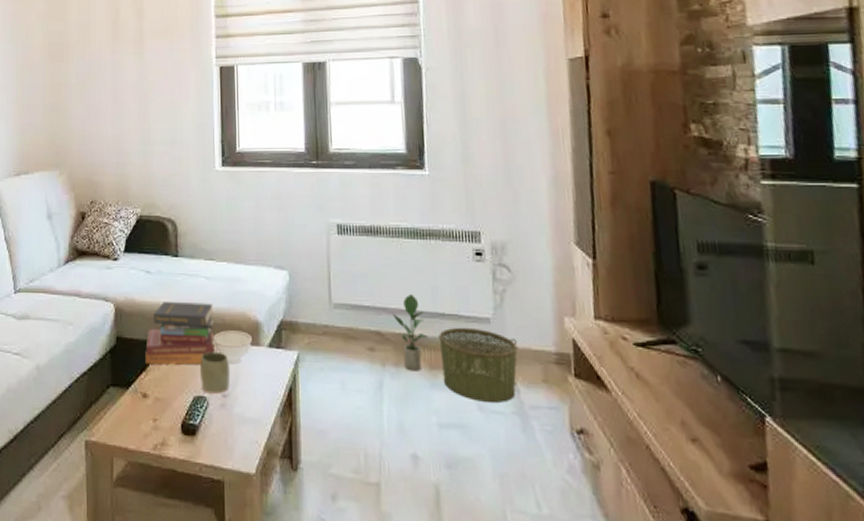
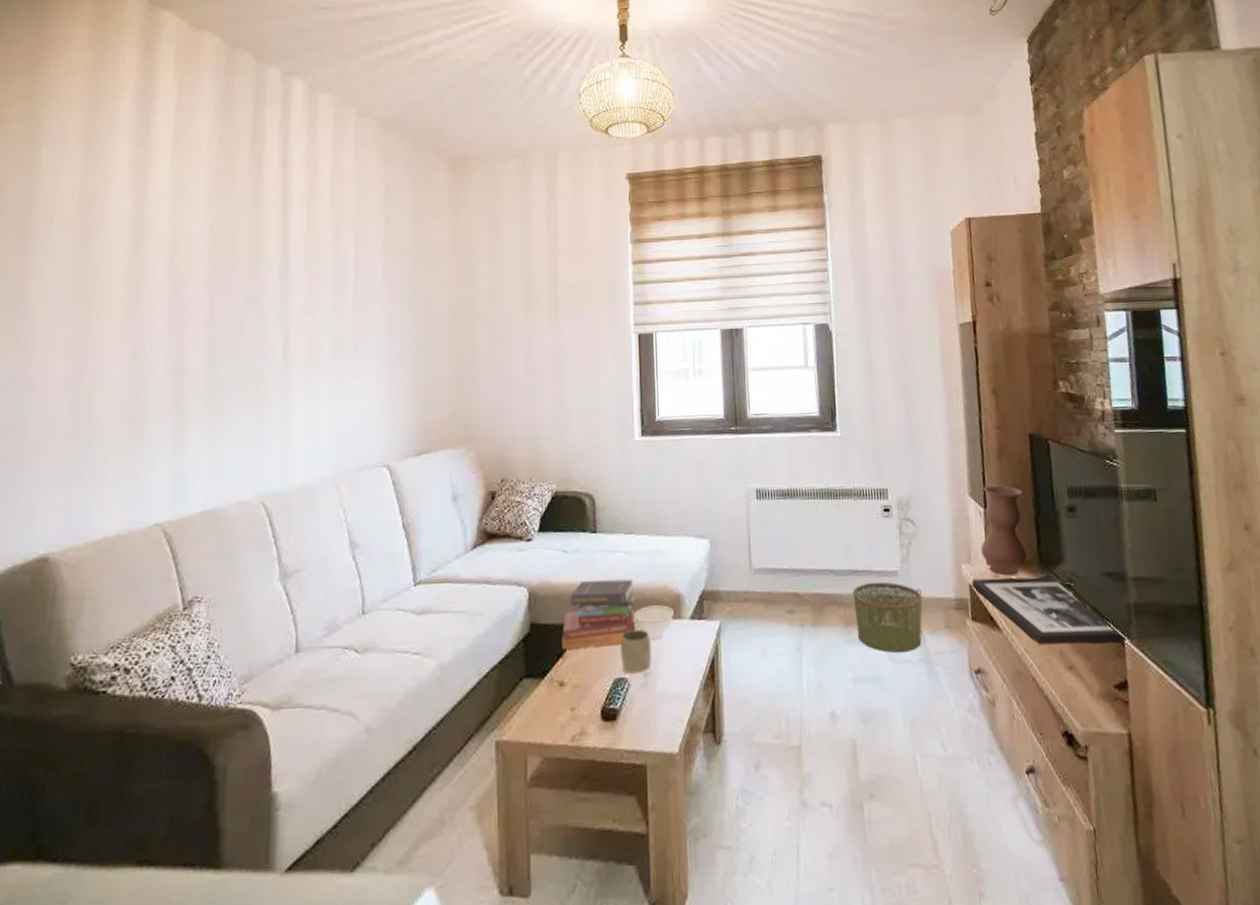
potted plant: present [392,294,428,371] -> none [809,554,842,630]
picture frame: none [576,334,763,420] -> present [972,577,1123,645]
vase: none [587,235,644,334] -> present [980,485,1027,576]

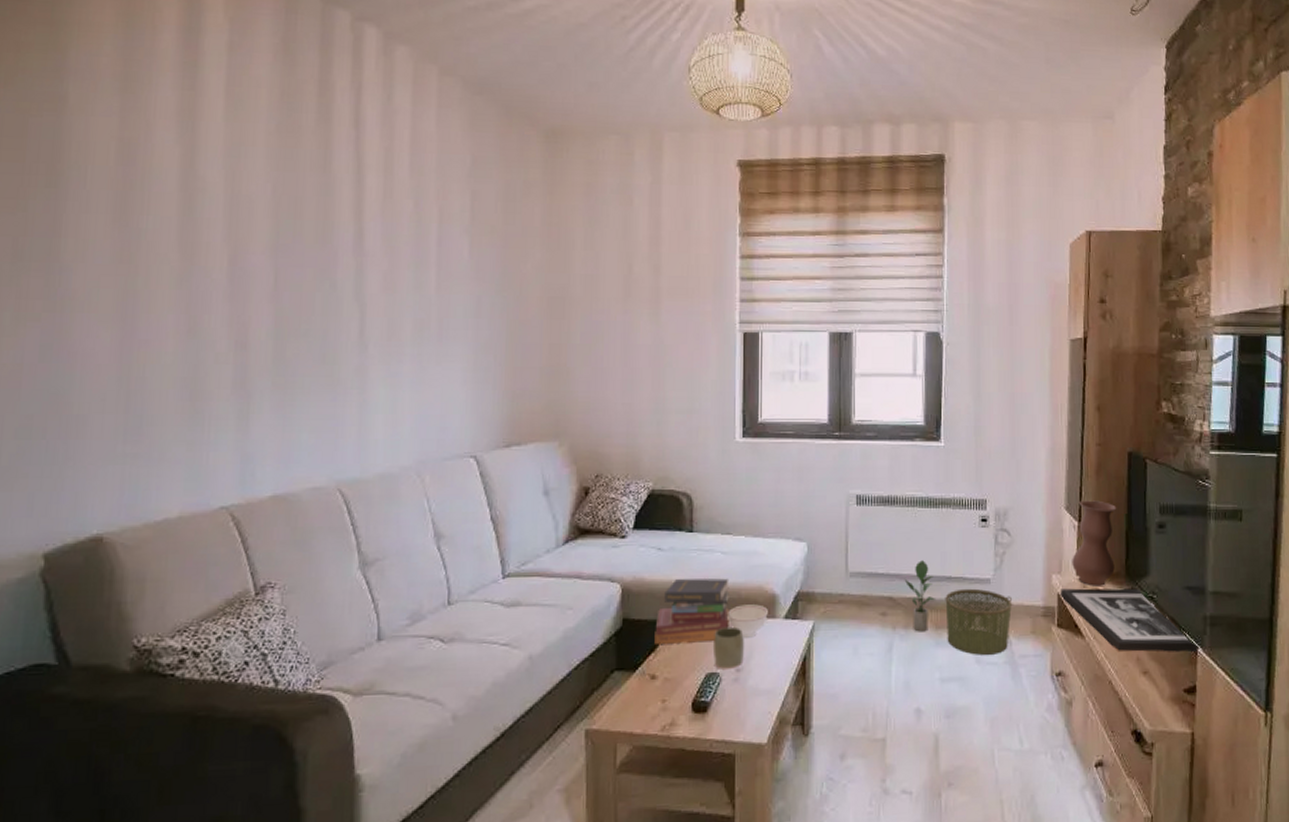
potted plant: none [809,554,842,630] -> present [904,560,935,632]

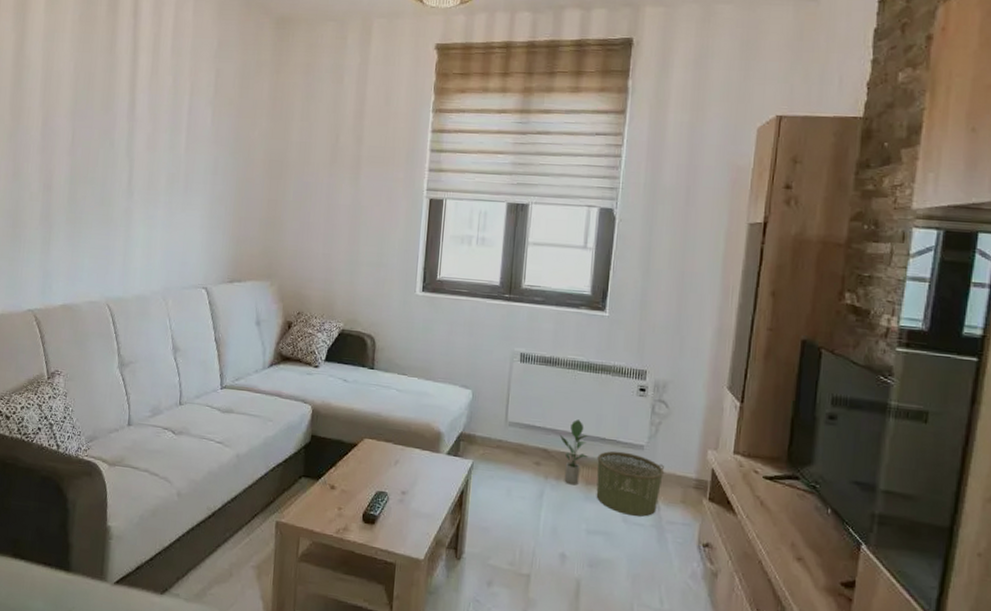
books: present [654,578,729,646] -> none [335,408,402,465]
mug: present [712,626,745,669] -> none [383,454,411,491]
bowl: present [728,604,768,638] -> none [398,437,433,467]
picture frame: present [1060,588,1196,652] -> none [715,464,860,547]
vase: present [1072,500,1117,586] -> none [730,382,784,468]

